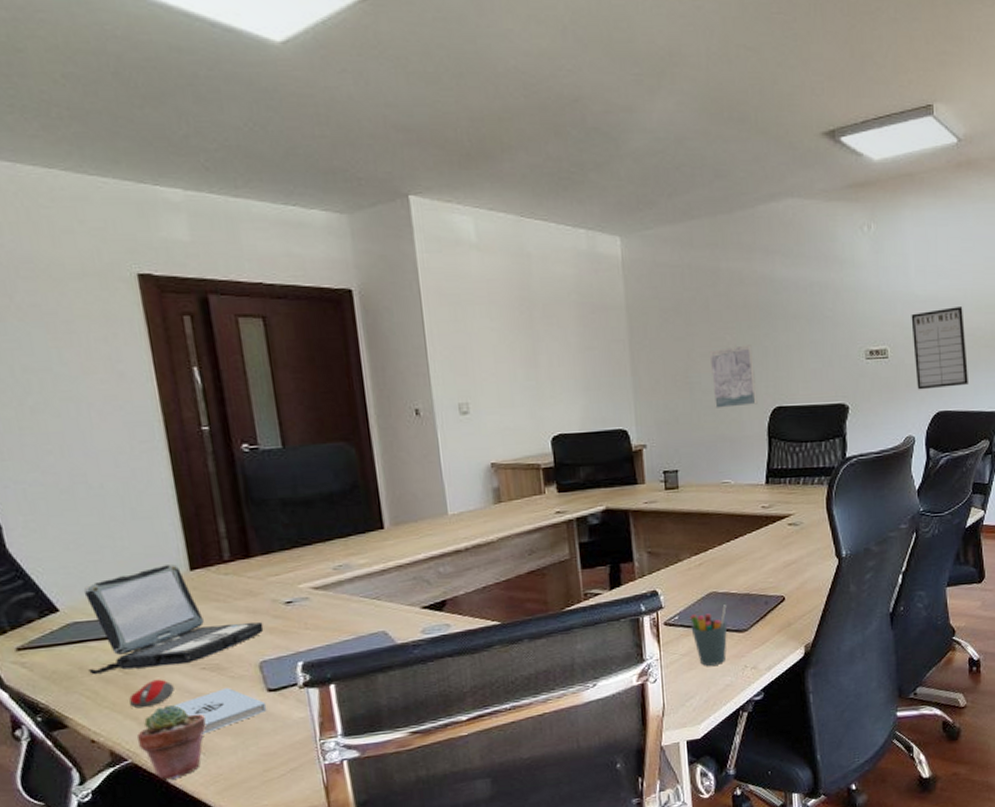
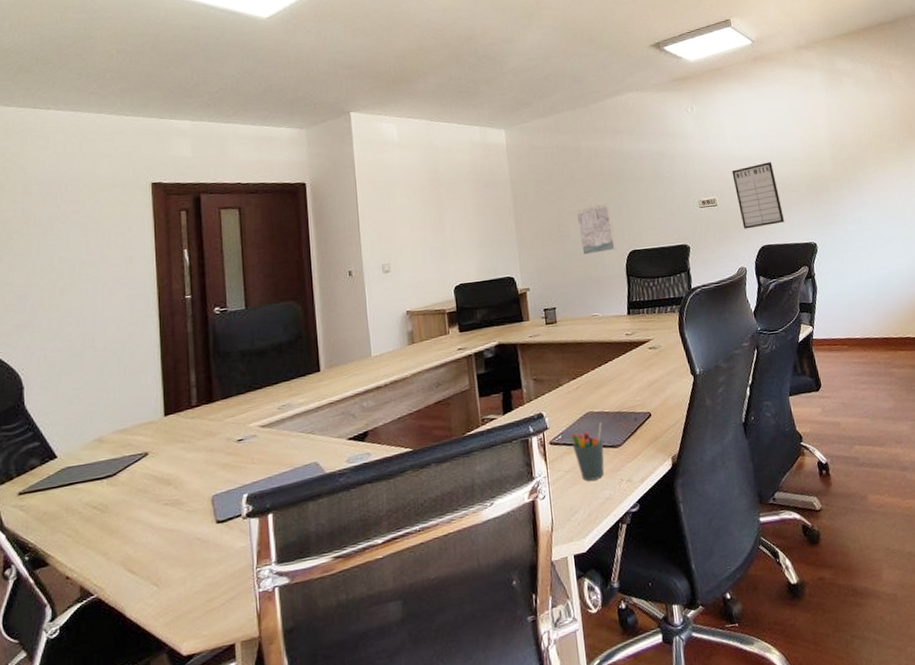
laptop: present [83,563,264,675] -> none [73,411,218,515]
computer mouse: present [129,679,174,709] -> none [103,515,140,545]
potted succulent: present [136,704,207,781] -> none [104,538,163,614]
notepad: present [175,688,267,734] -> none [139,521,215,567]

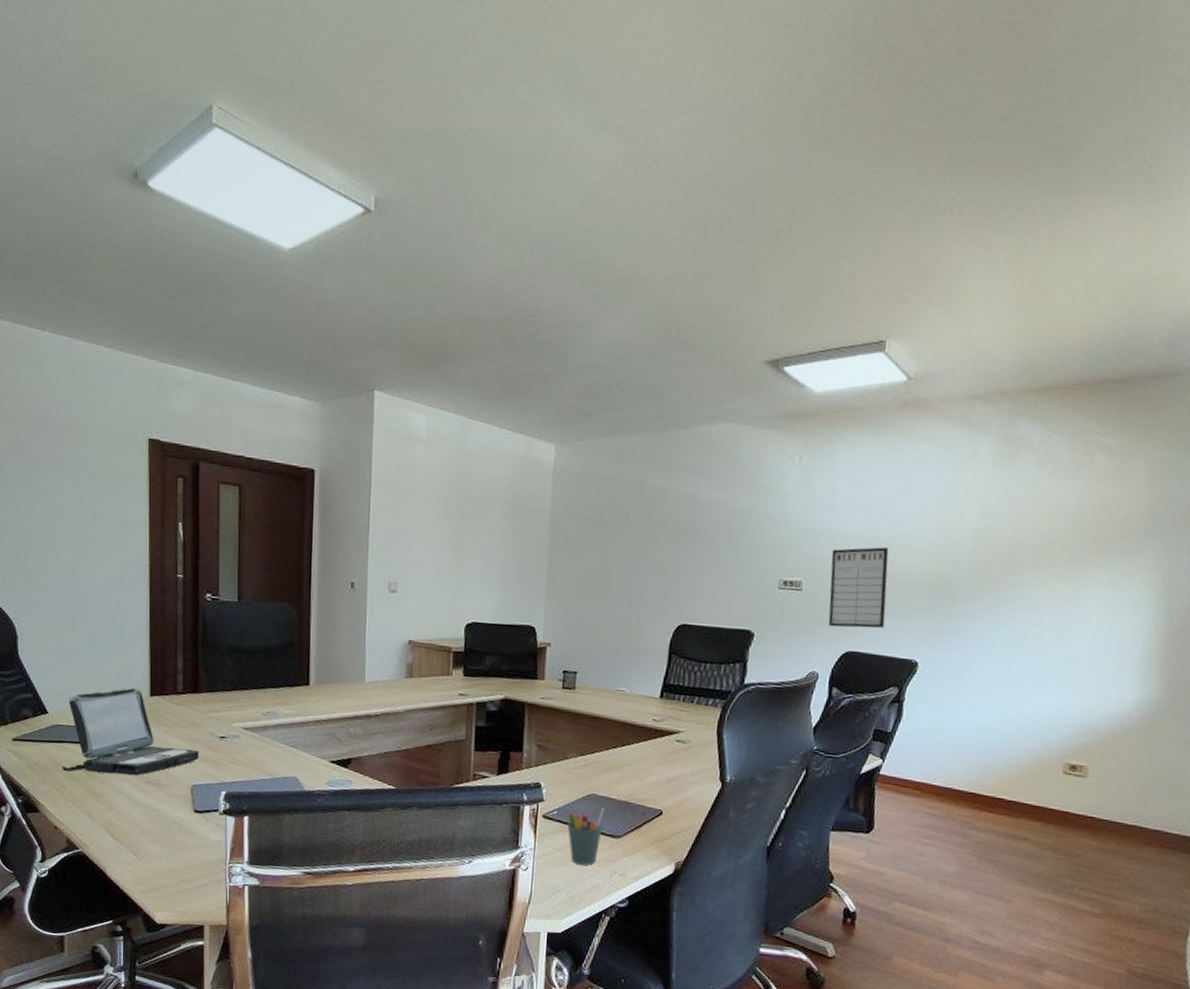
laptop: none [73,411,218,515] -> present [62,687,199,776]
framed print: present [575,203,617,255] -> none [621,559,666,619]

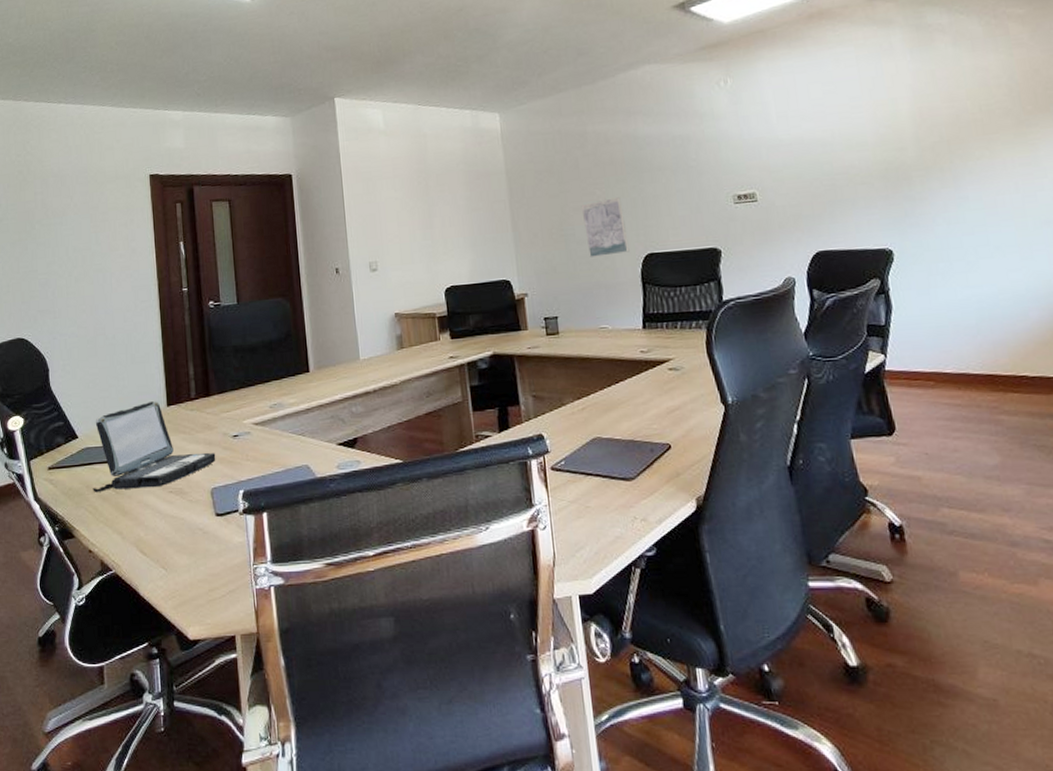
pen holder: present [567,808,605,865] -> none [576,451,615,515]
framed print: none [621,559,666,619] -> present [581,197,630,257]
writing board: present [828,547,889,629] -> none [777,146,849,231]

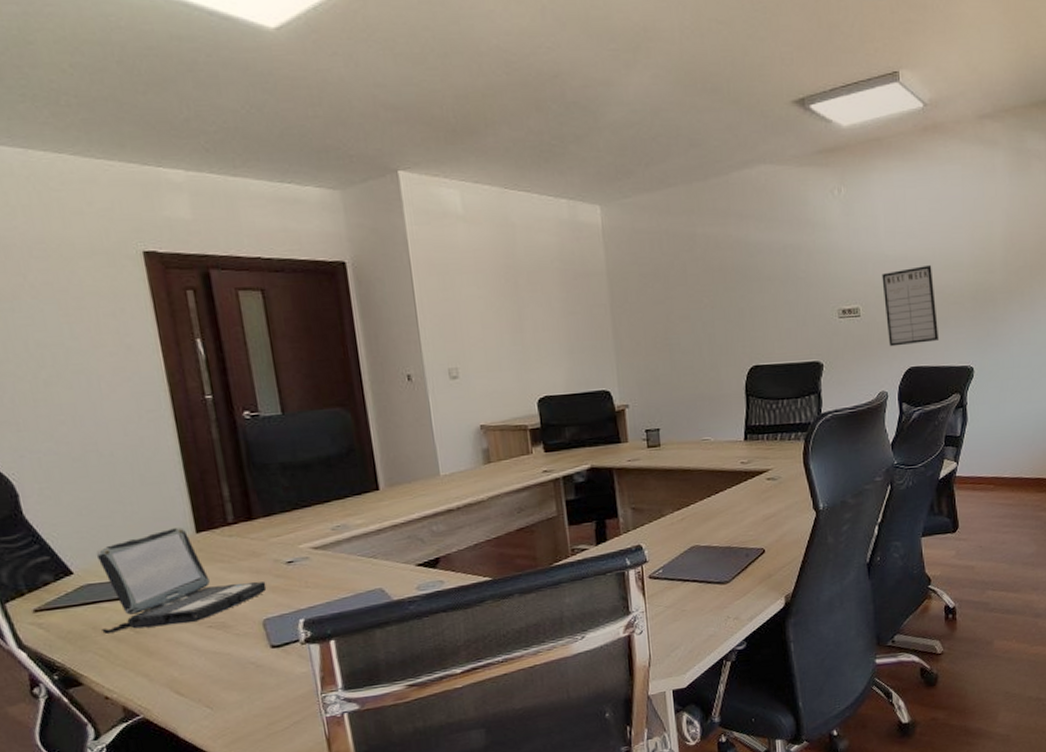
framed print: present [581,197,630,257] -> none [687,306,735,368]
writing board: none [777,146,849,231] -> present [882,265,940,347]

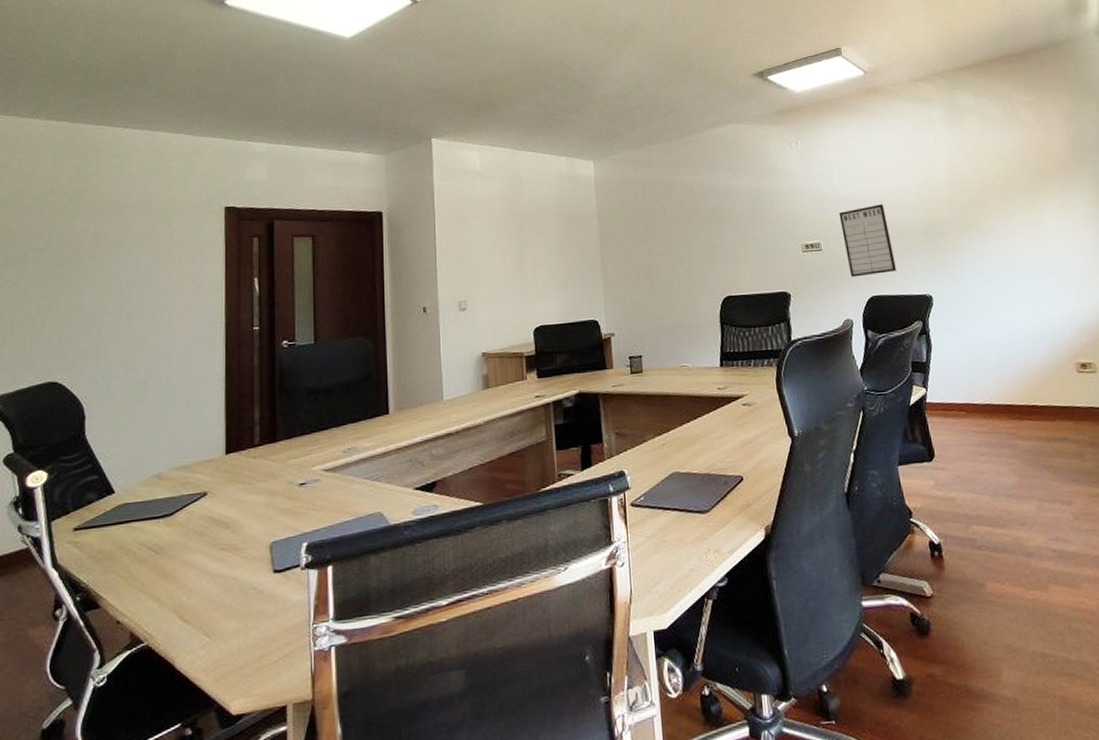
laptop: present [95,526,267,635] -> none [127,448,278,555]

